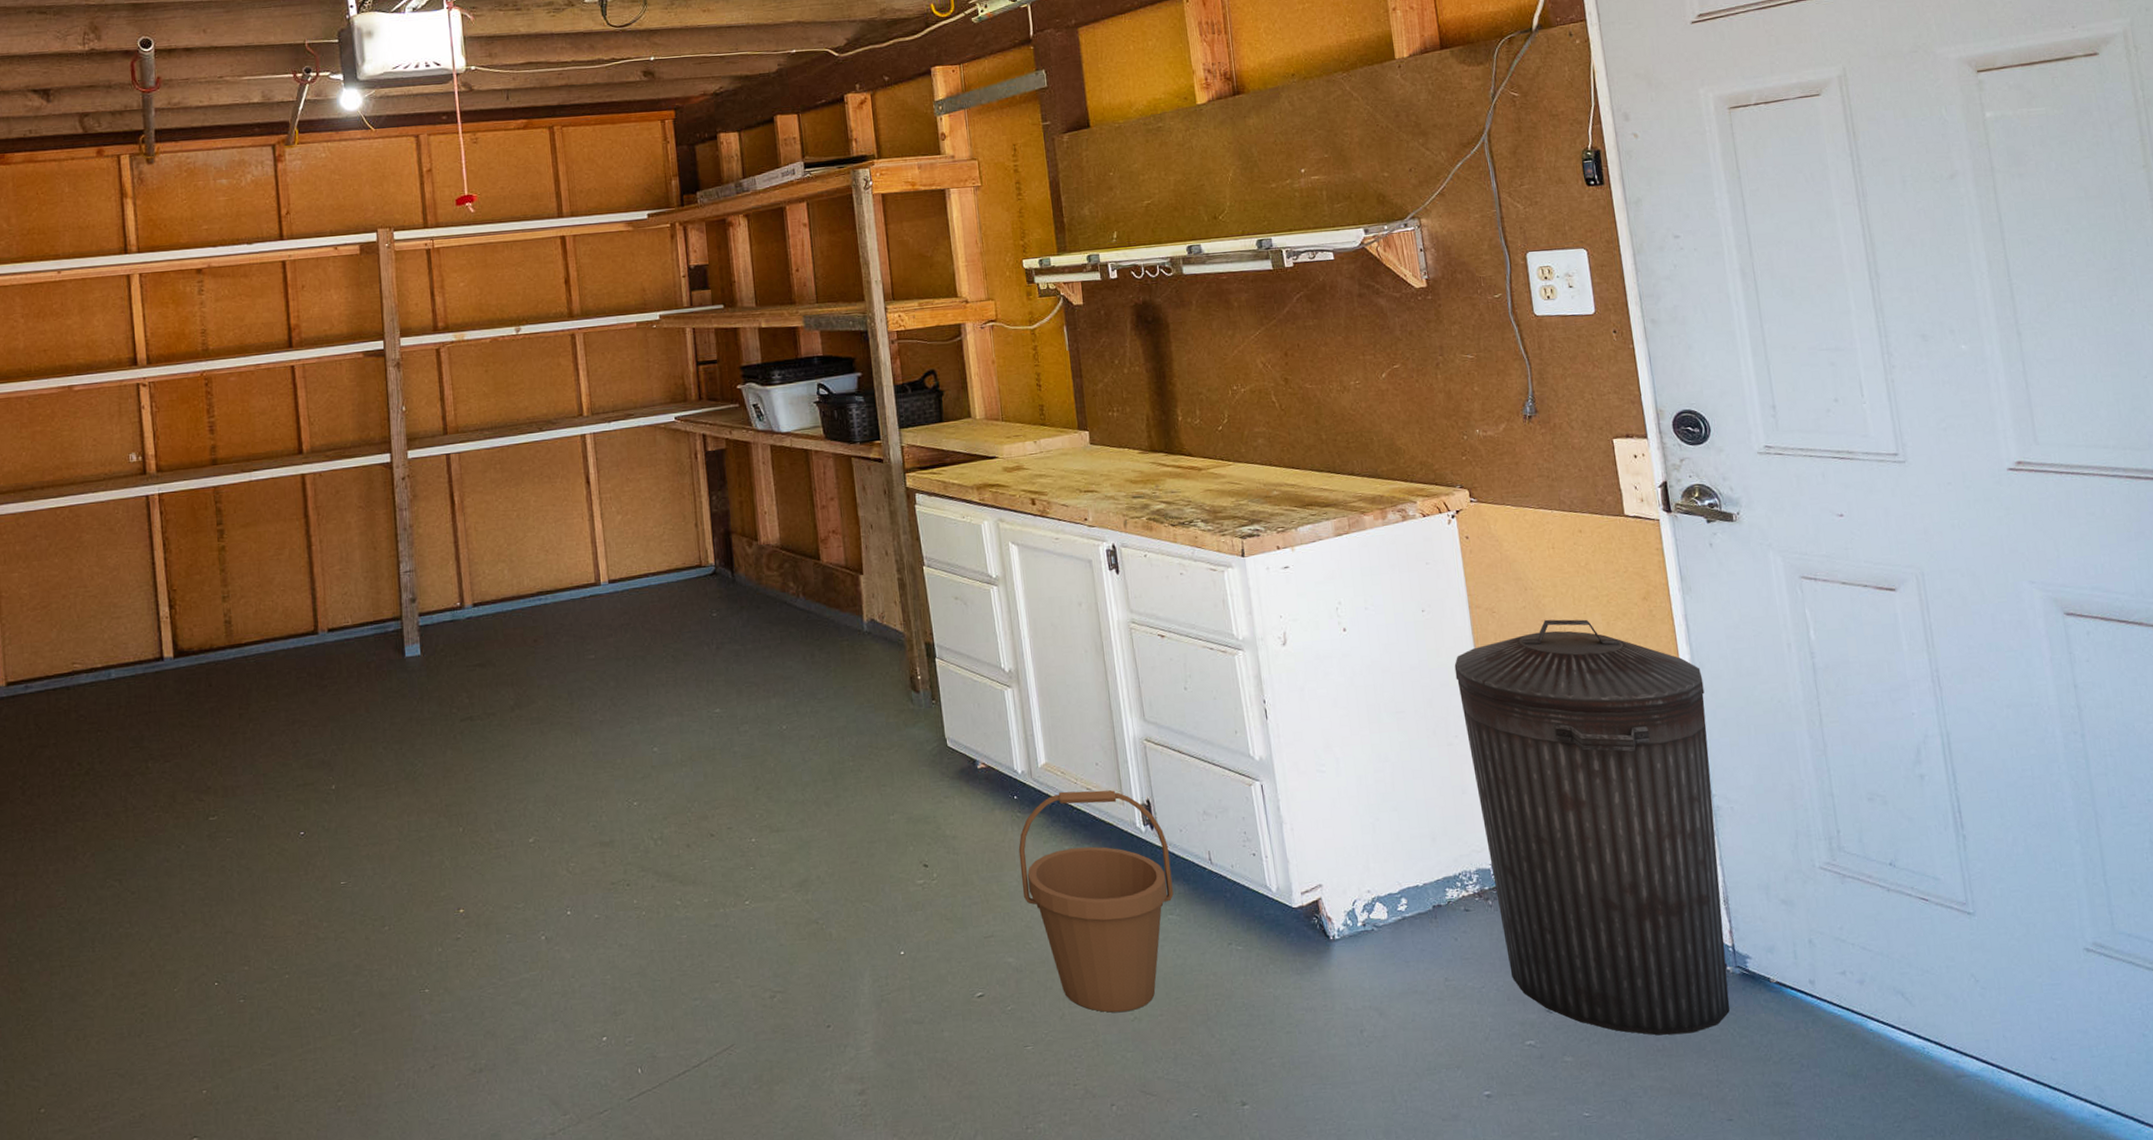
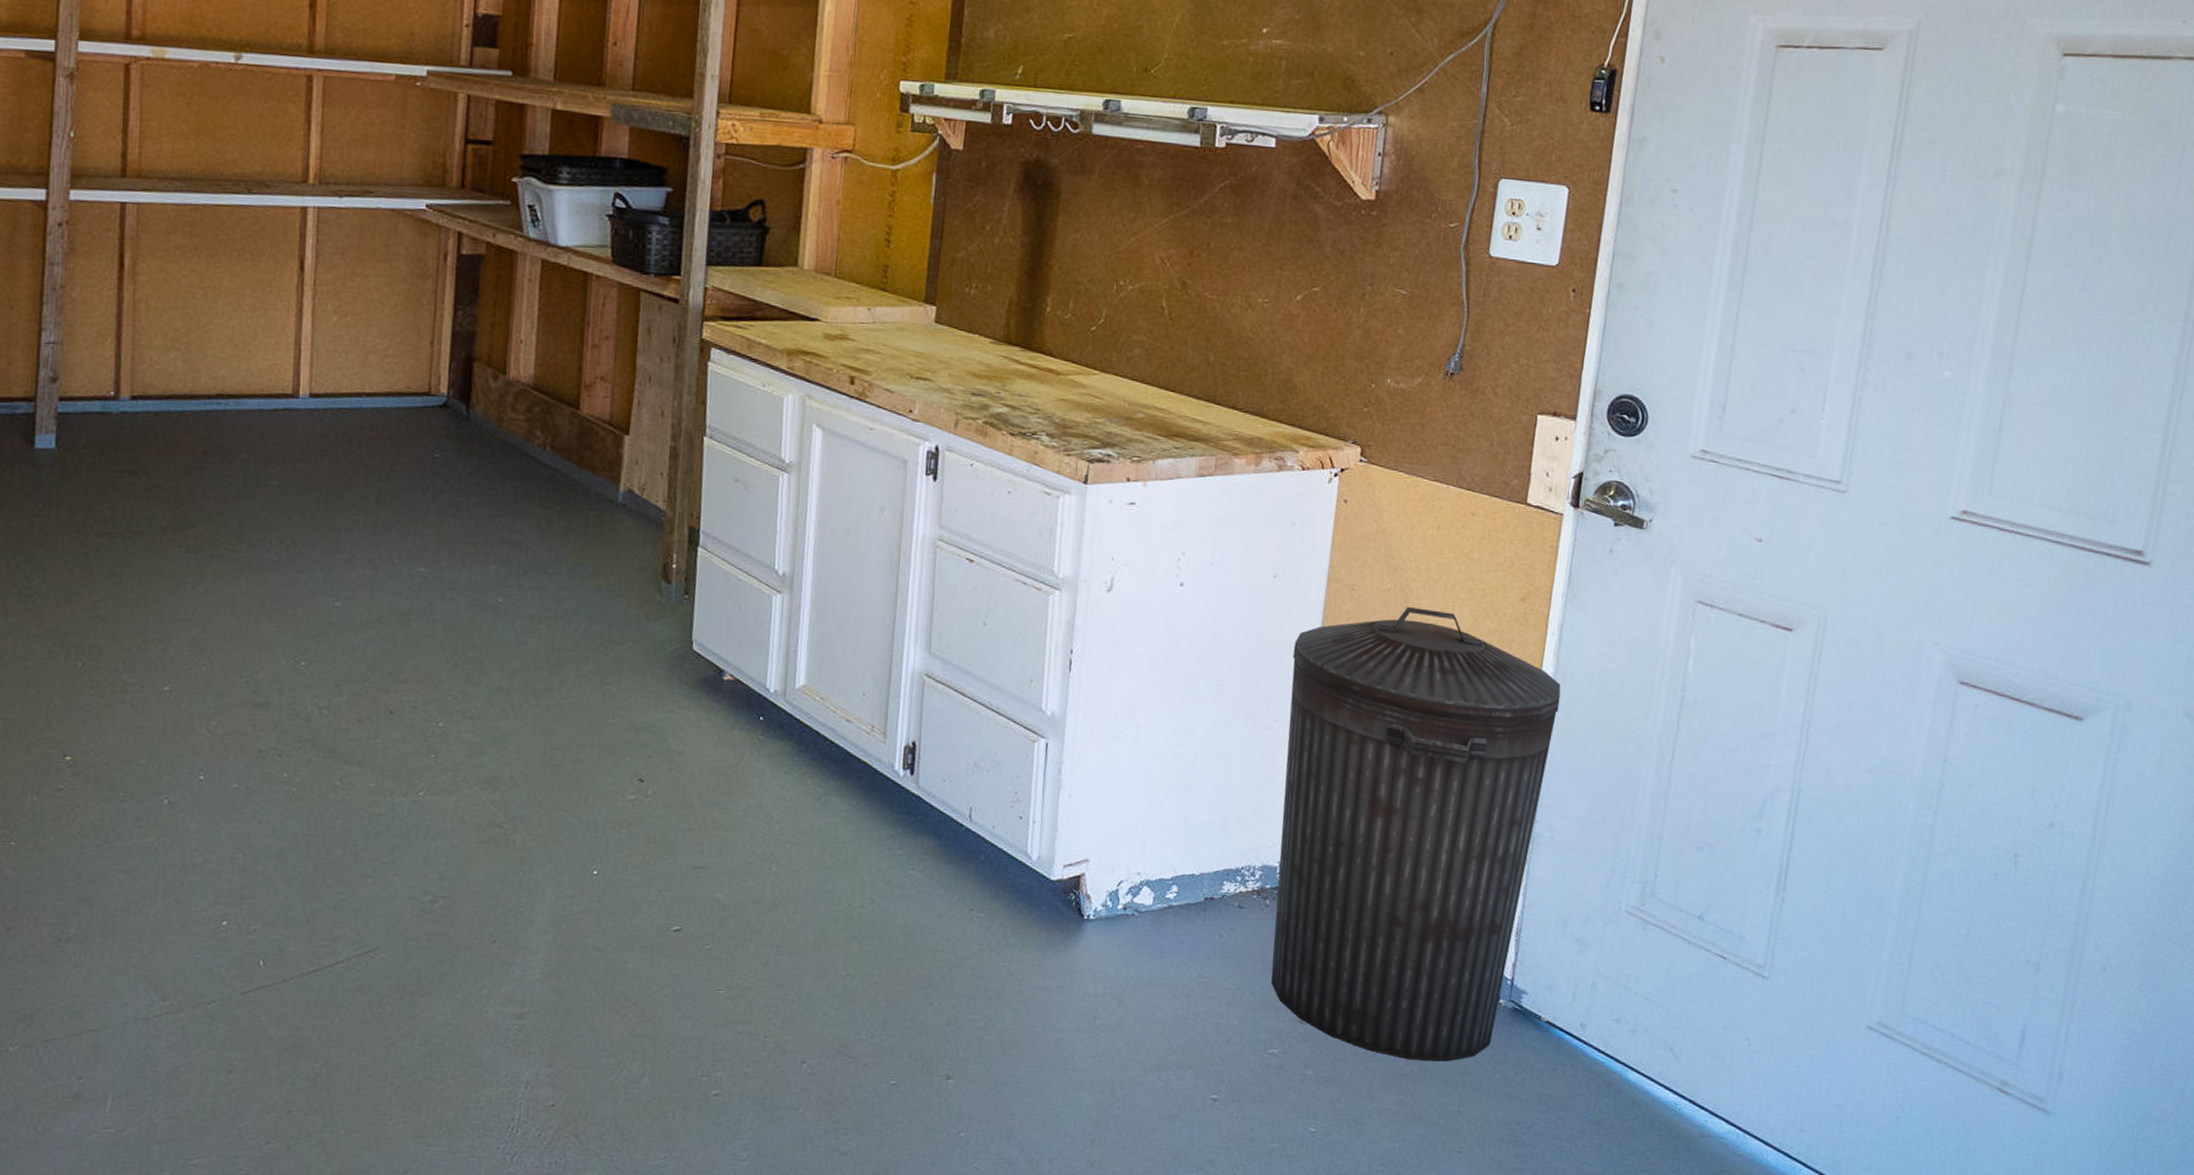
bucket: present [1018,790,1174,1013] -> none [748,719,927,967]

